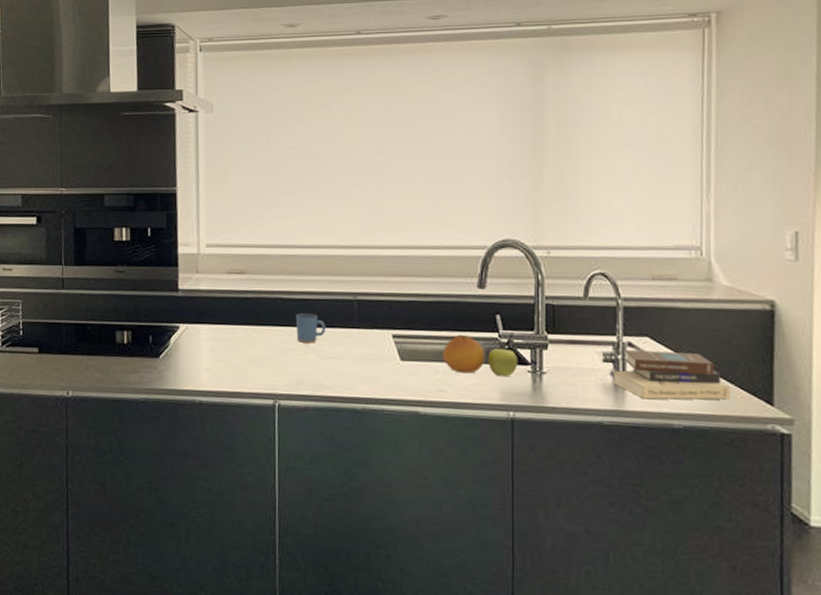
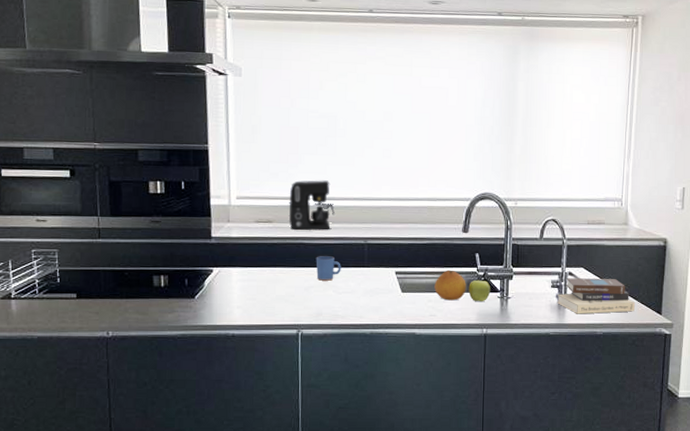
coffee maker: none [264,225,317,284] -> present [288,180,335,231]

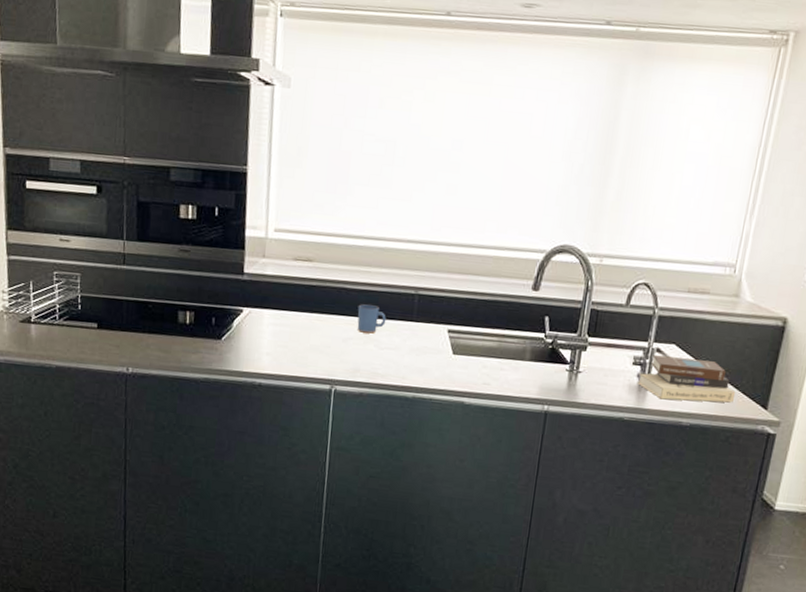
coffee maker: present [288,180,335,231] -> none [331,215,384,275]
fruit: present [434,270,466,301] -> none [491,332,530,369]
fruit: present [468,279,491,302] -> none [531,347,559,374]

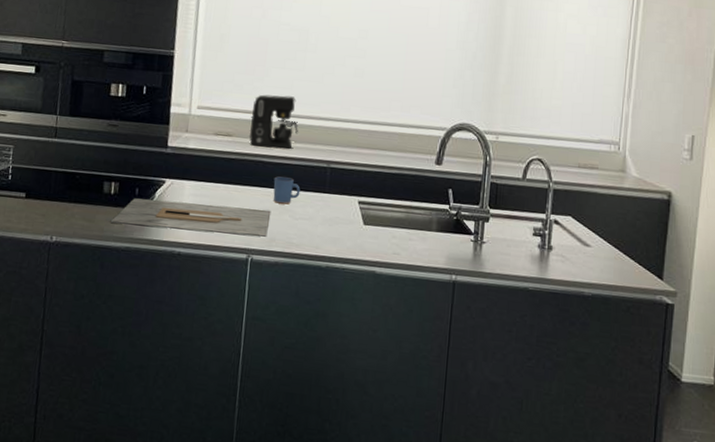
cutting board: none [187,328,355,367] -> present [110,198,271,237]
coffee maker: none [331,215,384,275] -> present [249,94,298,150]
books: present [638,355,736,403] -> none [539,226,632,273]

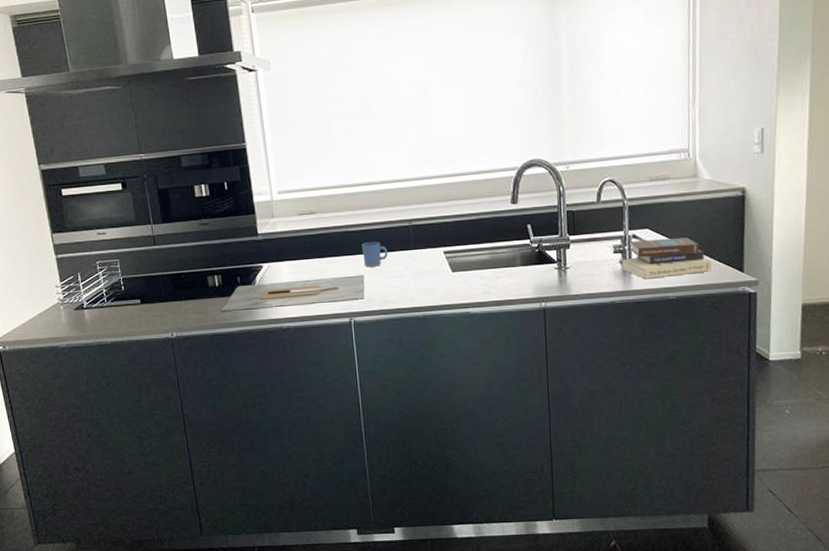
coffee maker: present [249,94,298,150] -> none [329,165,376,219]
books: none [539,226,632,273] -> present [621,238,712,279]

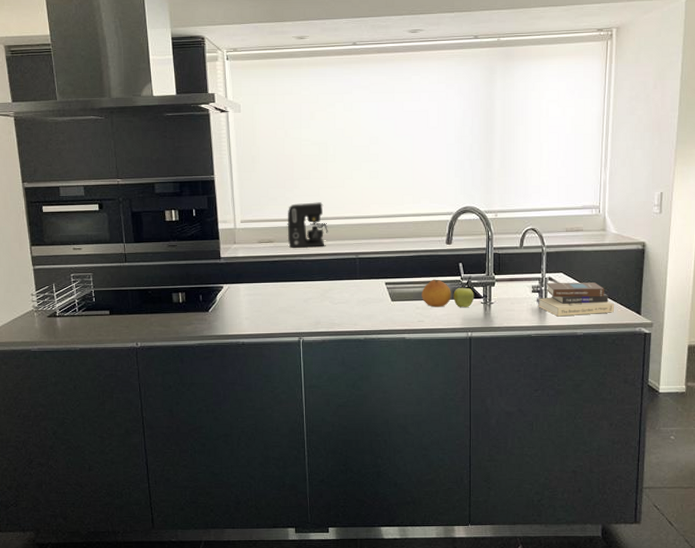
cutting board: present [220,275,365,311] -> none [183,299,314,326]
coffee maker: none [329,165,376,219] -> present [287,202,328,249]
mug: present [361,241,388,267] -> none [313,271,336,293]
fruit: none [486,244,520,276] -> present [422,279,451,307]
fruit: none [522,251,547,275] -> present [453,287,474,308]

